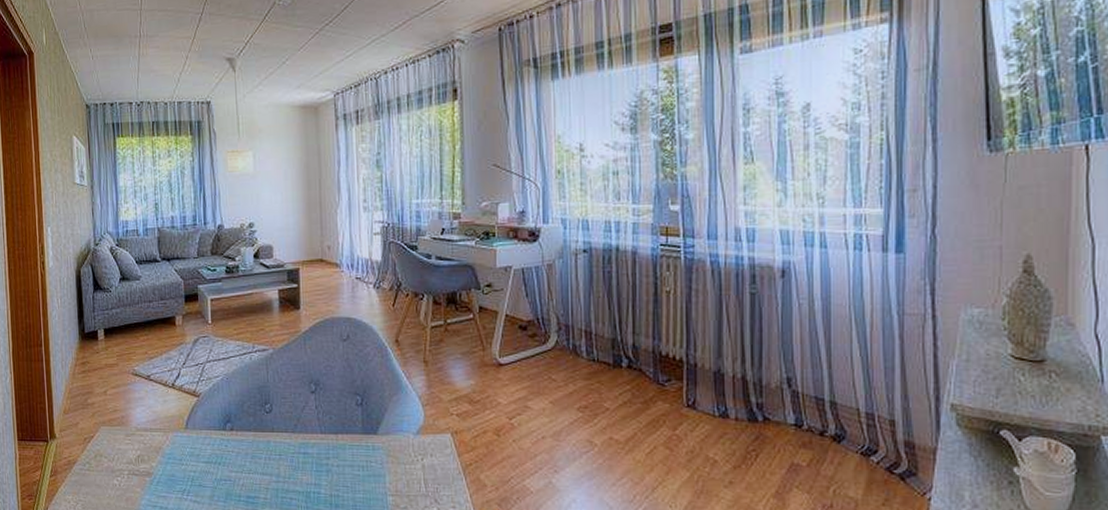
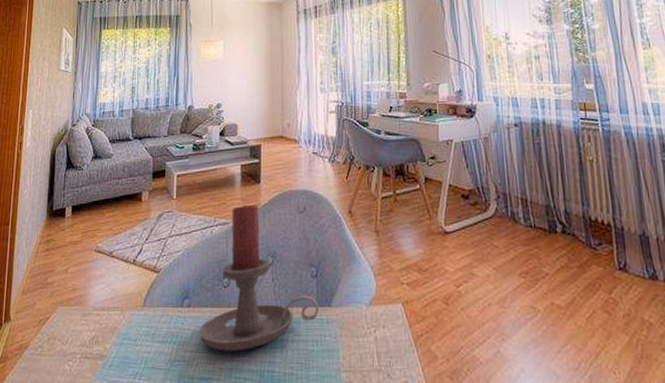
candle holder: none [243,331,364,473] -> present [199,204,319,352]

